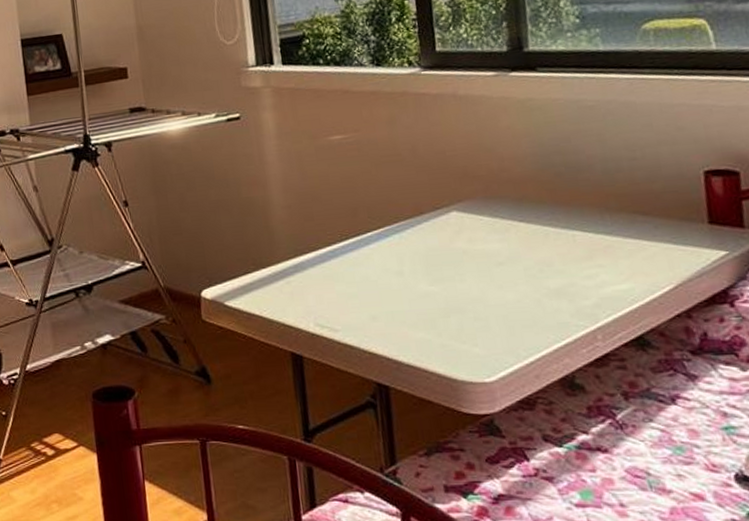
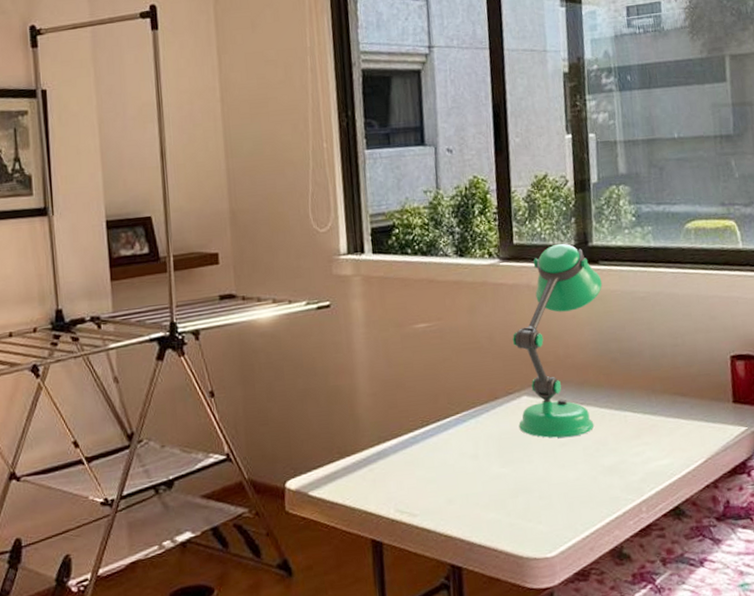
desk lamp: none [437,49,542,257] -> present [512,243,603,438]

